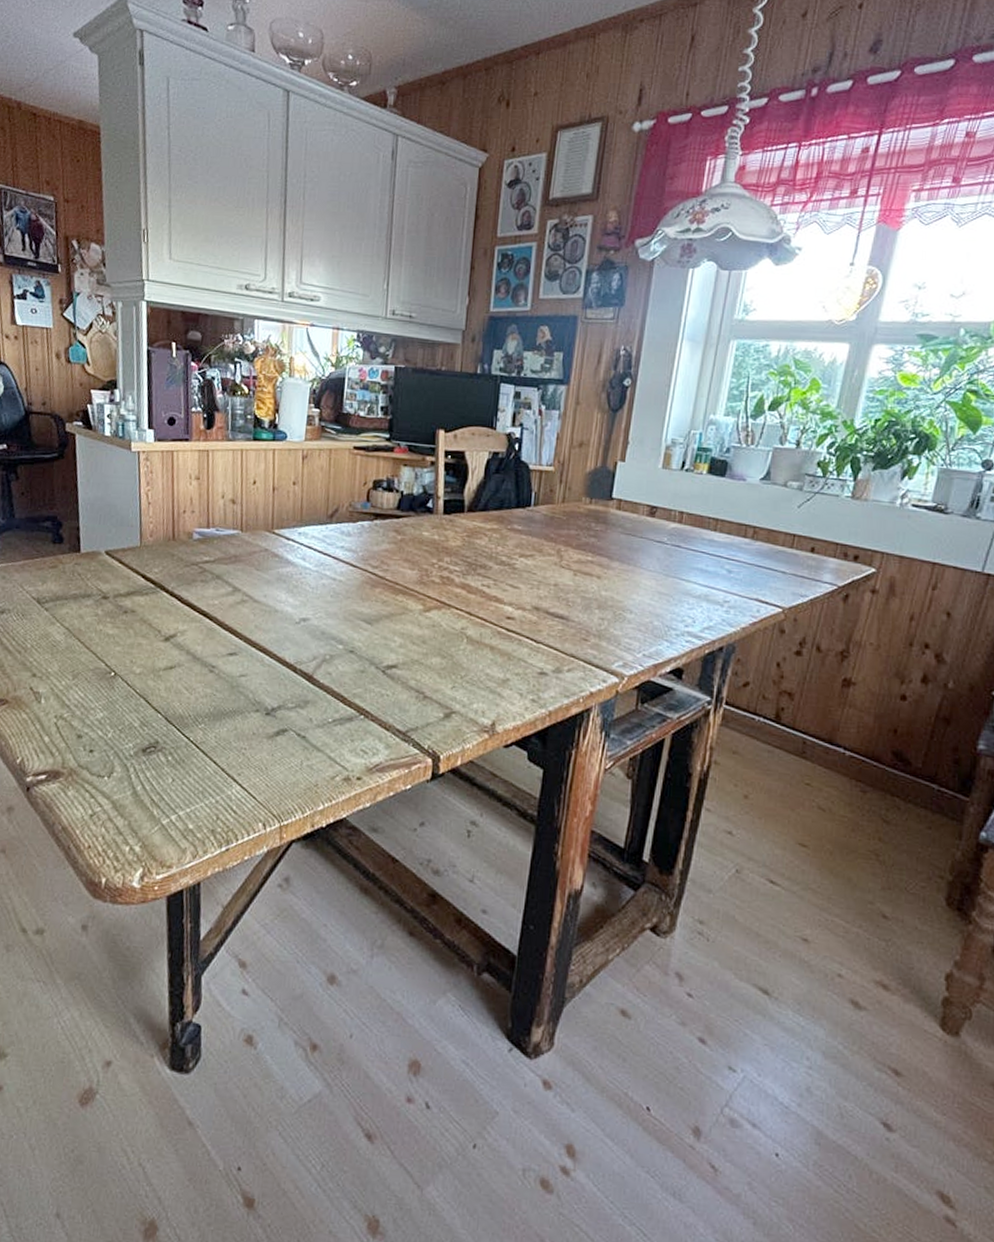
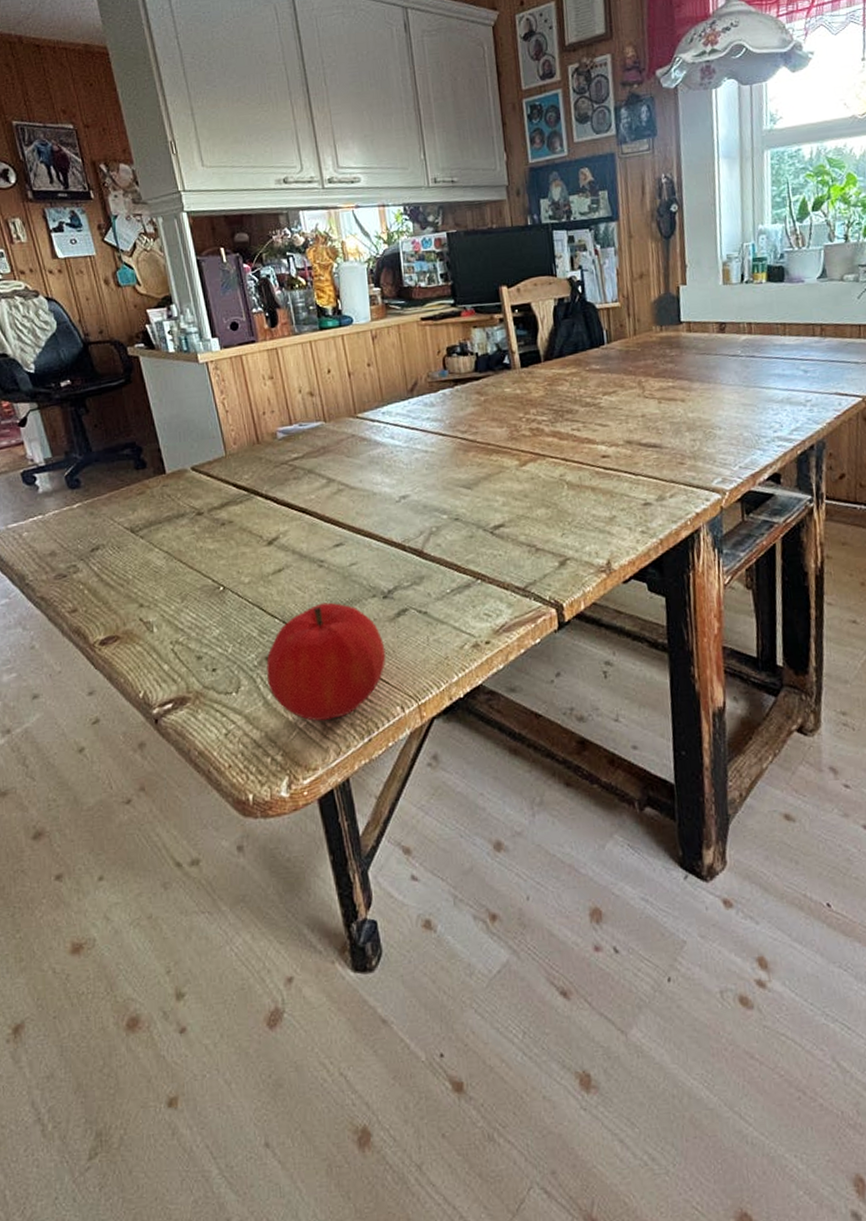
fruit: none [139,707,259,822] -> present [266,602,386,722]

